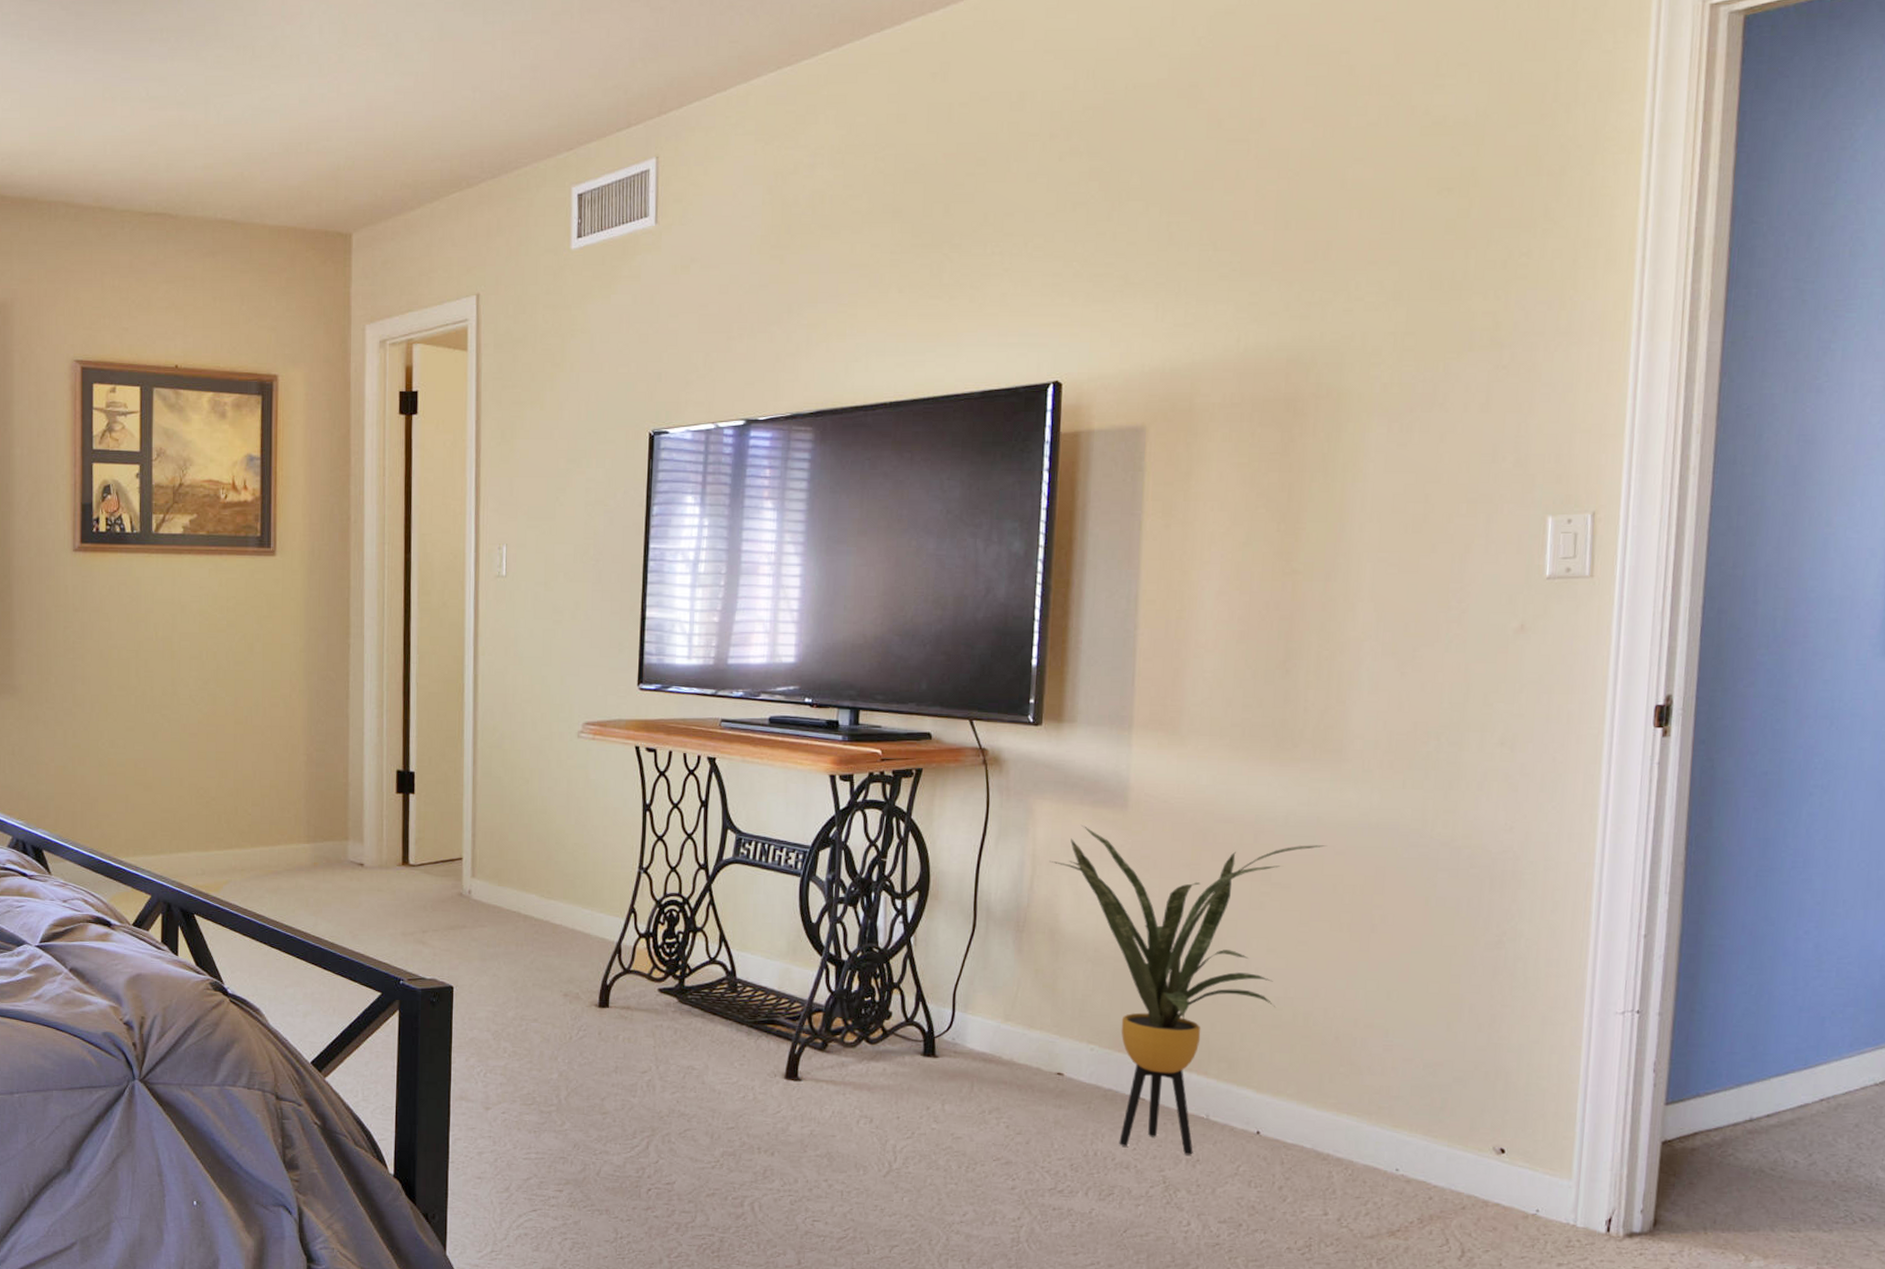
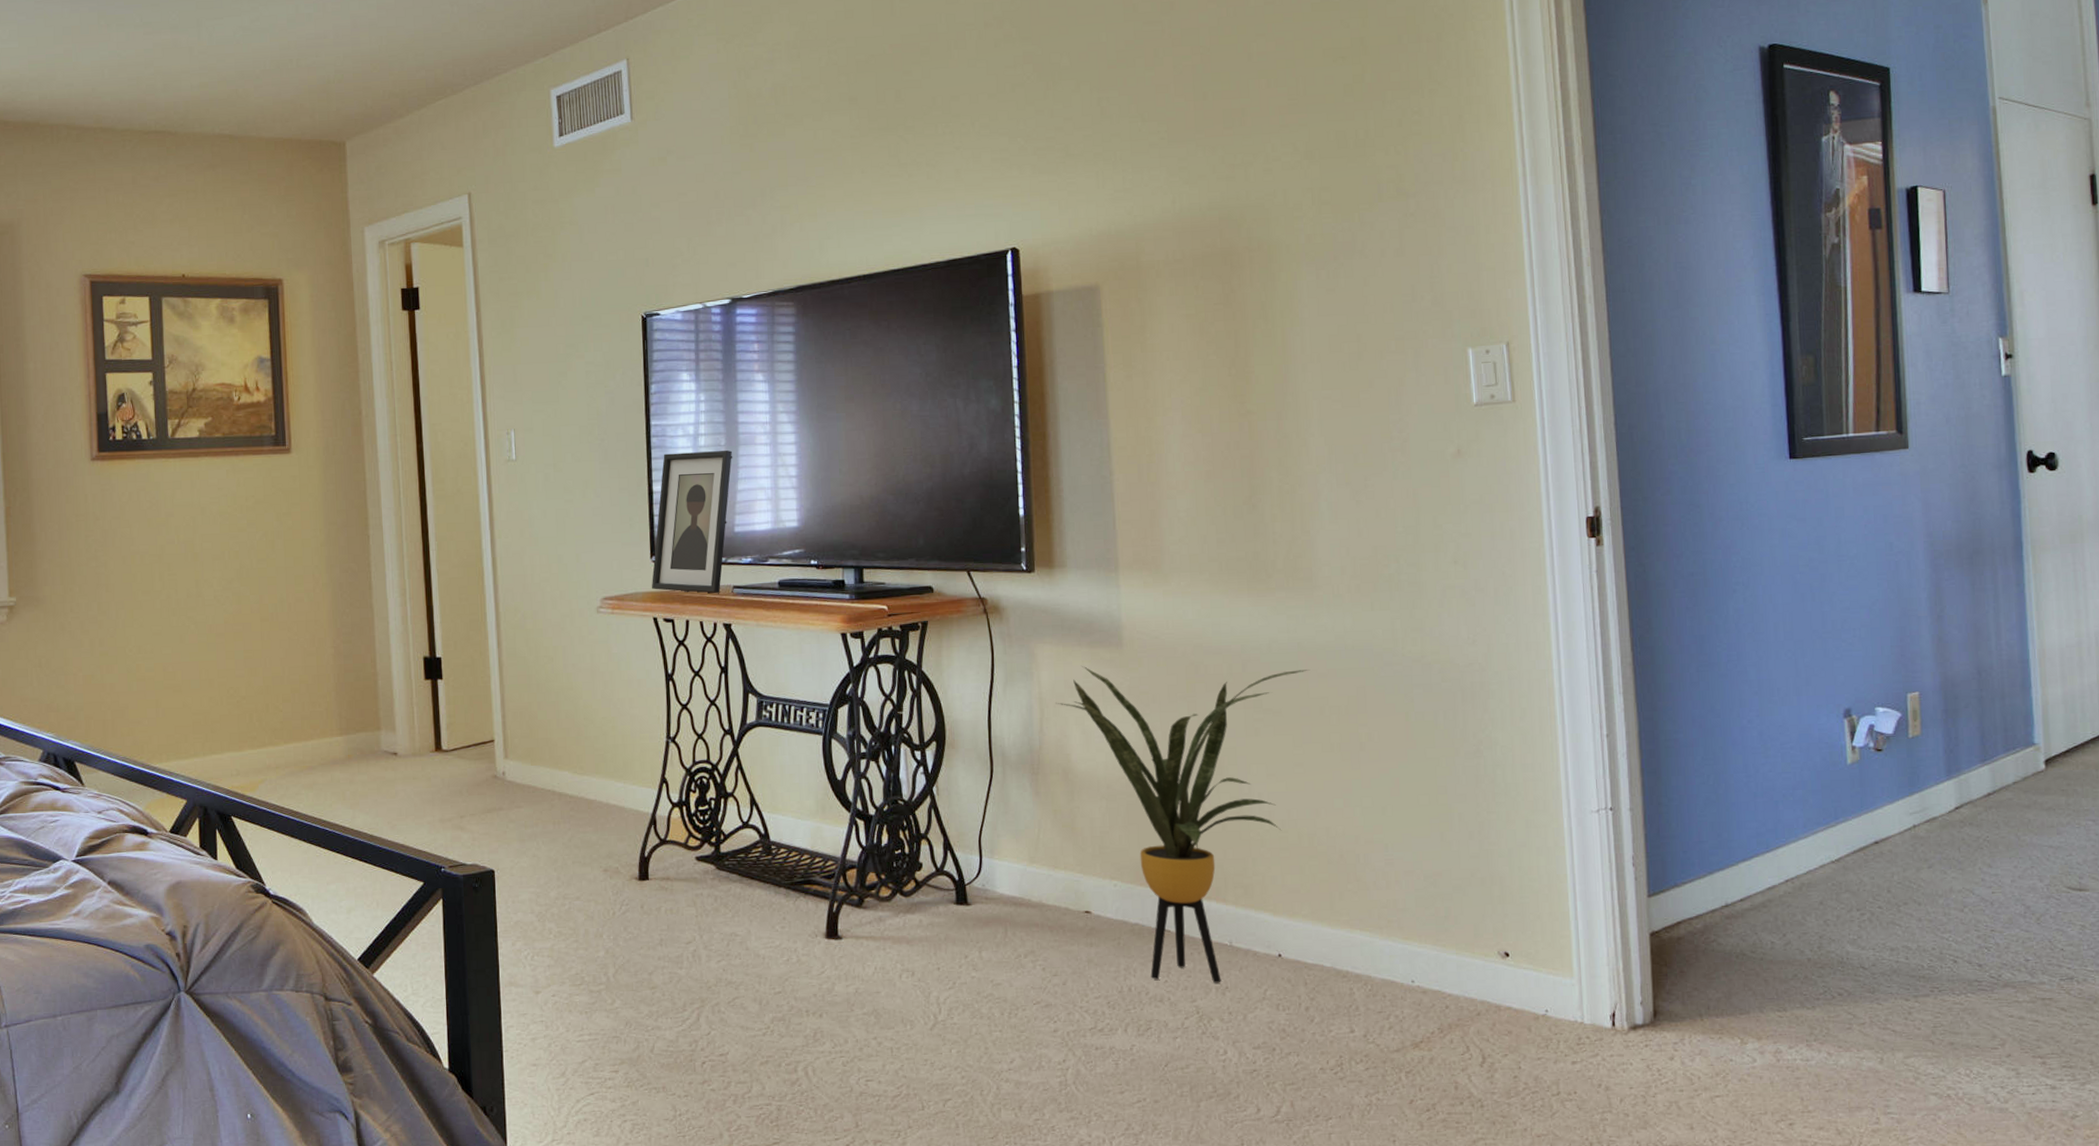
picture frame: none [635,578,733,726] -> present [651,450,733,593]

